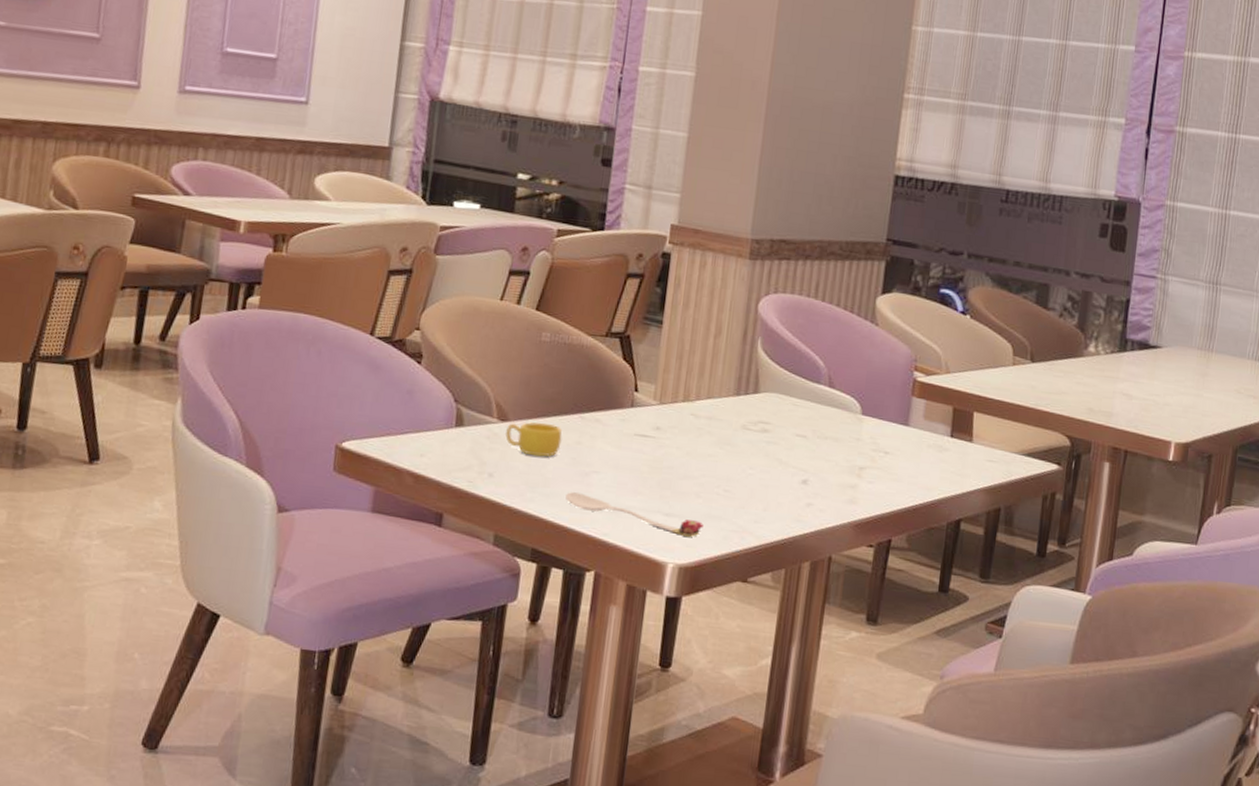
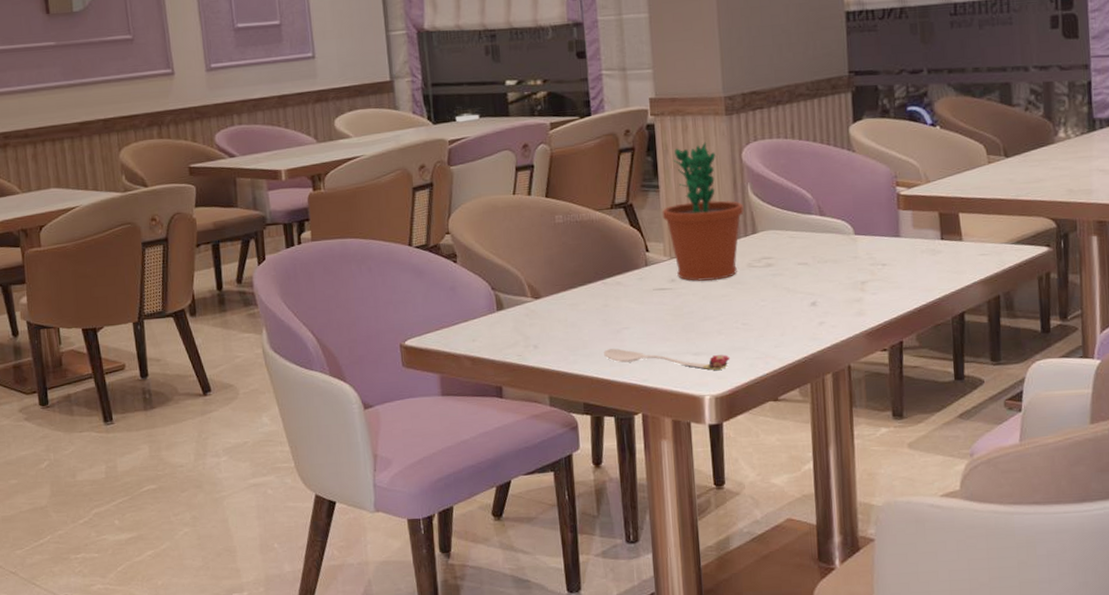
cup: present [505,422,562,457] -> none [541,293,591,324]
flower pot: none [660,283,750,438] -> present [662,142,744,281]

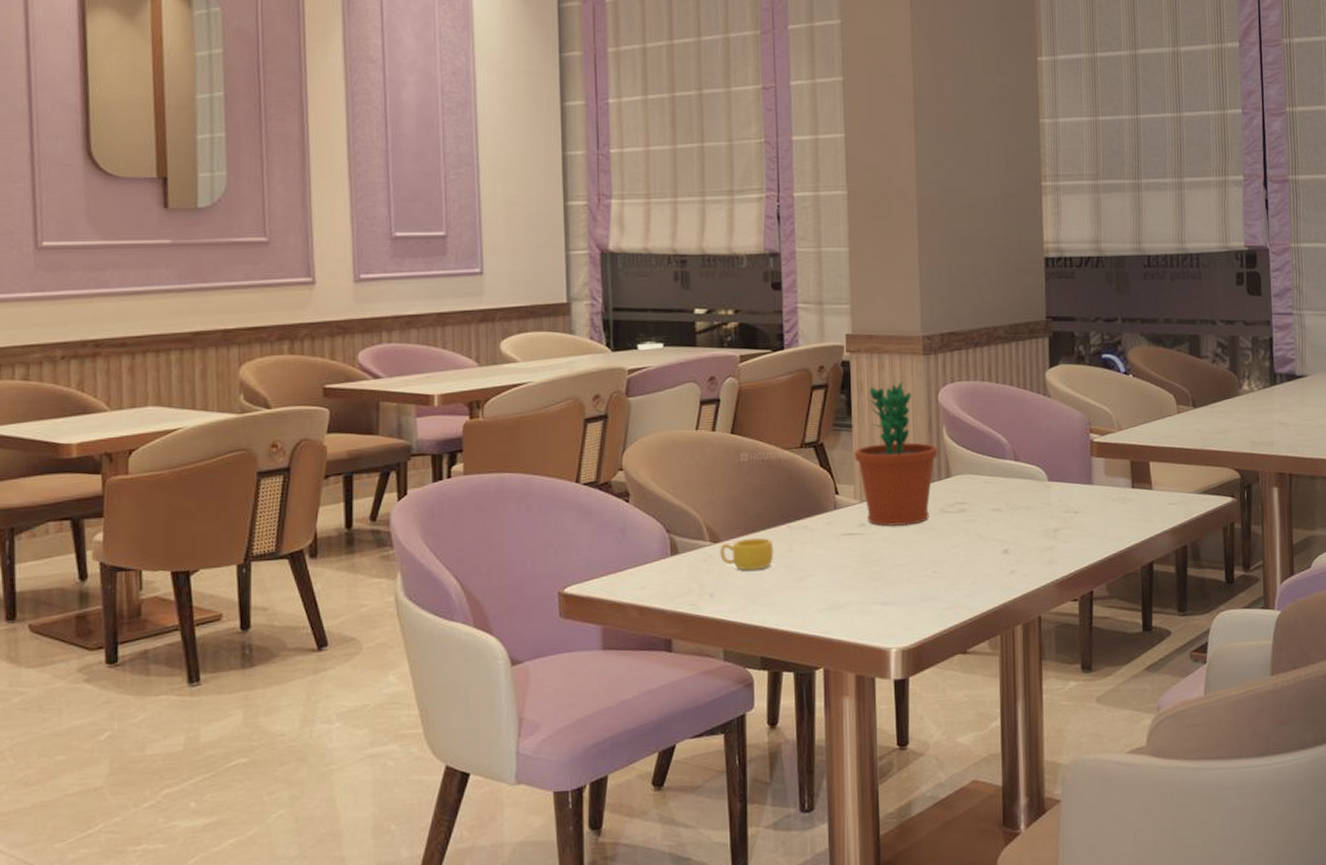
cup: none [541,293,591,324] -> present [720,537,774,571]
spoon: present [604,348,731,370] -> none [786,597,920,621]

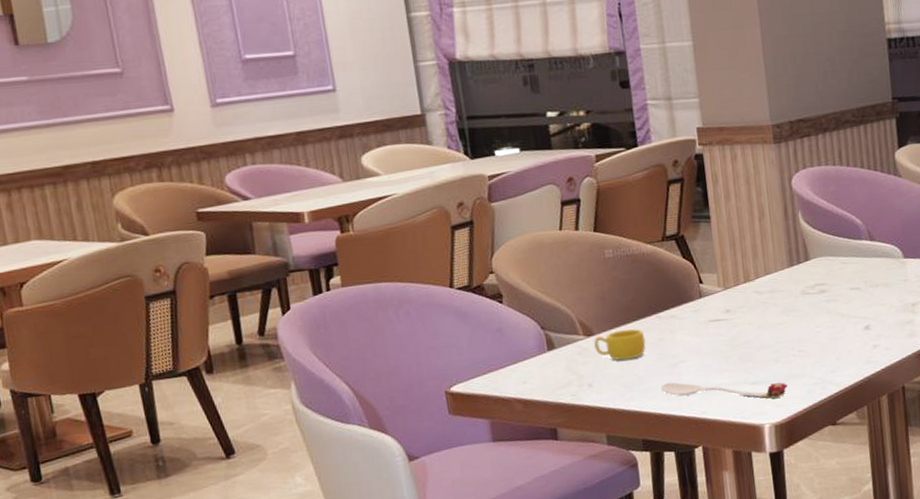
spoon: none [786,597,920,621] -> present [661,382,789,399]
flower pot: present [854,381,938,527] -> none [714,171,796,311]

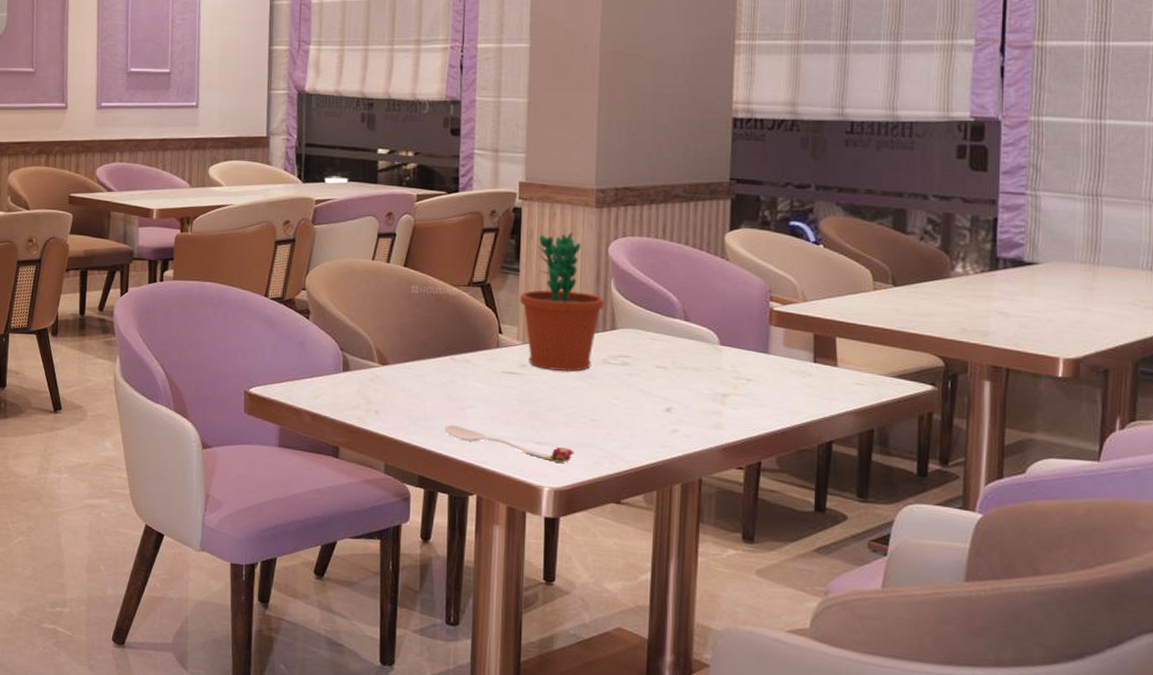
cup: present [594,328,646,361] -> none [387,364,437,395]
flower pot: none [714,171,796,311] -> present [519,231,605,372]

